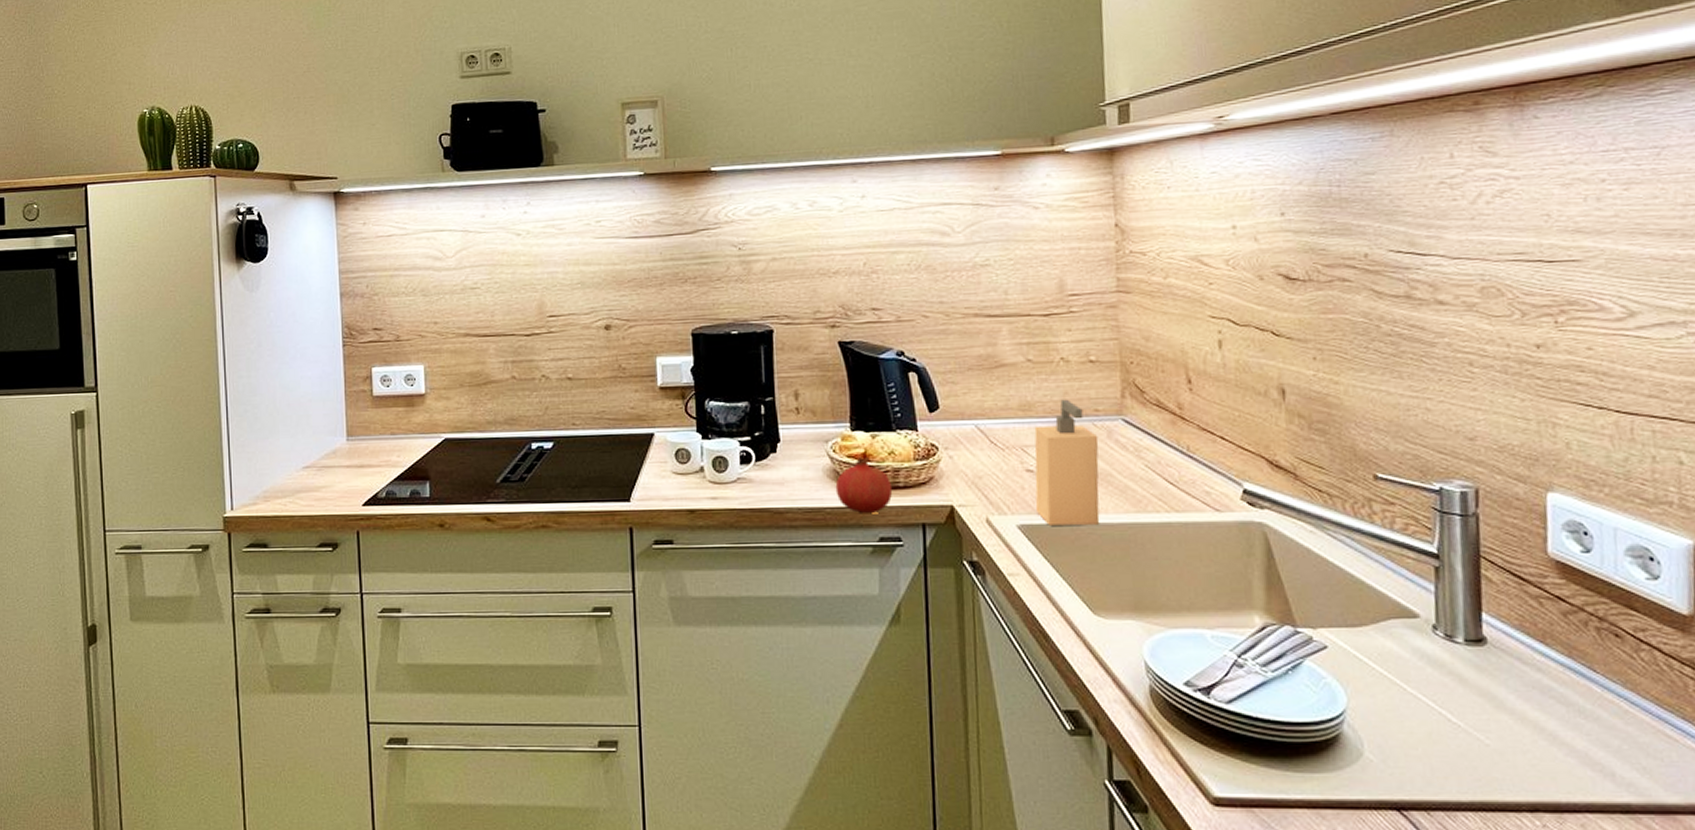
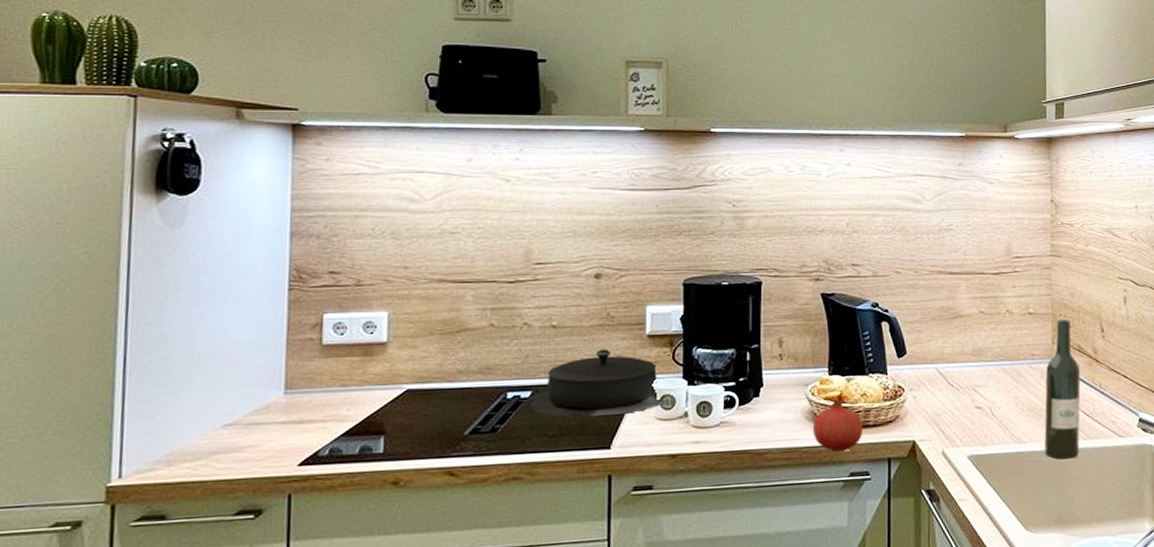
cooking pot: none [546,401,686,470] -> present [523,349,671,418]
soap dispenser: present [1034,399,1100,526] -> none [982,345,1034,455]
wine bottle: none [1113,368,1162,535] -> present [1044,319,1081,460]

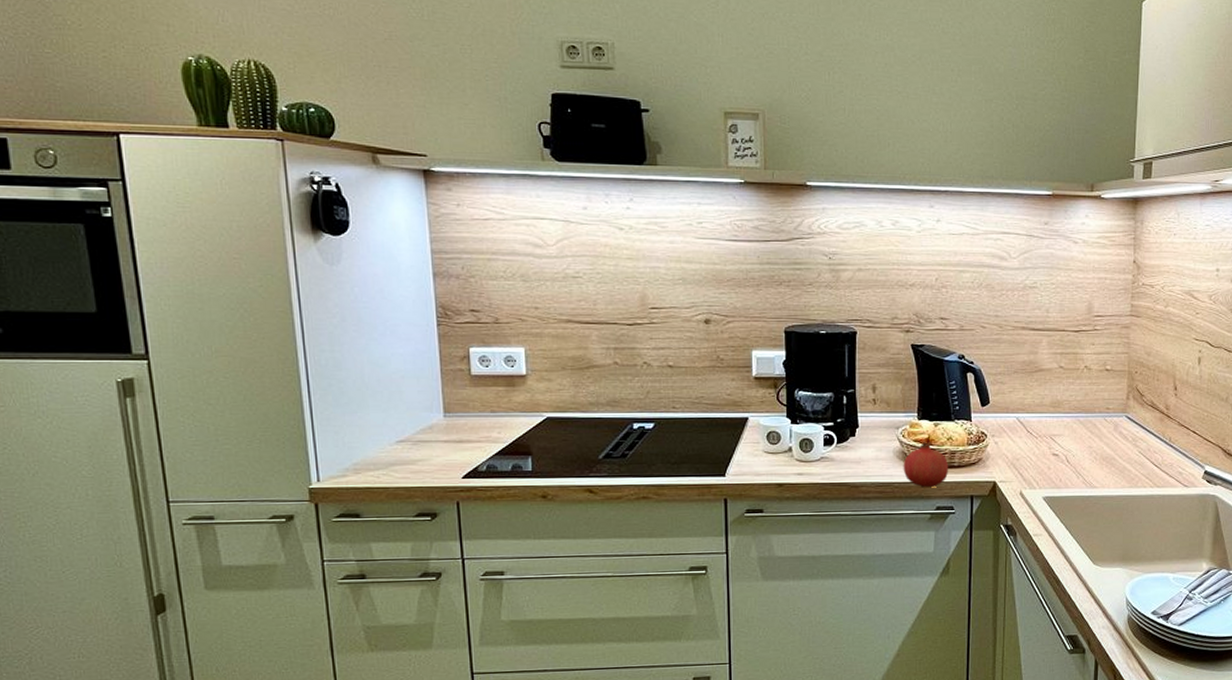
cooking pot: present [523,349,671,418] -> none [648,388,776,448]
wine bottle: present [1044,319,1081,460] -> none [1114,377,1152,504]

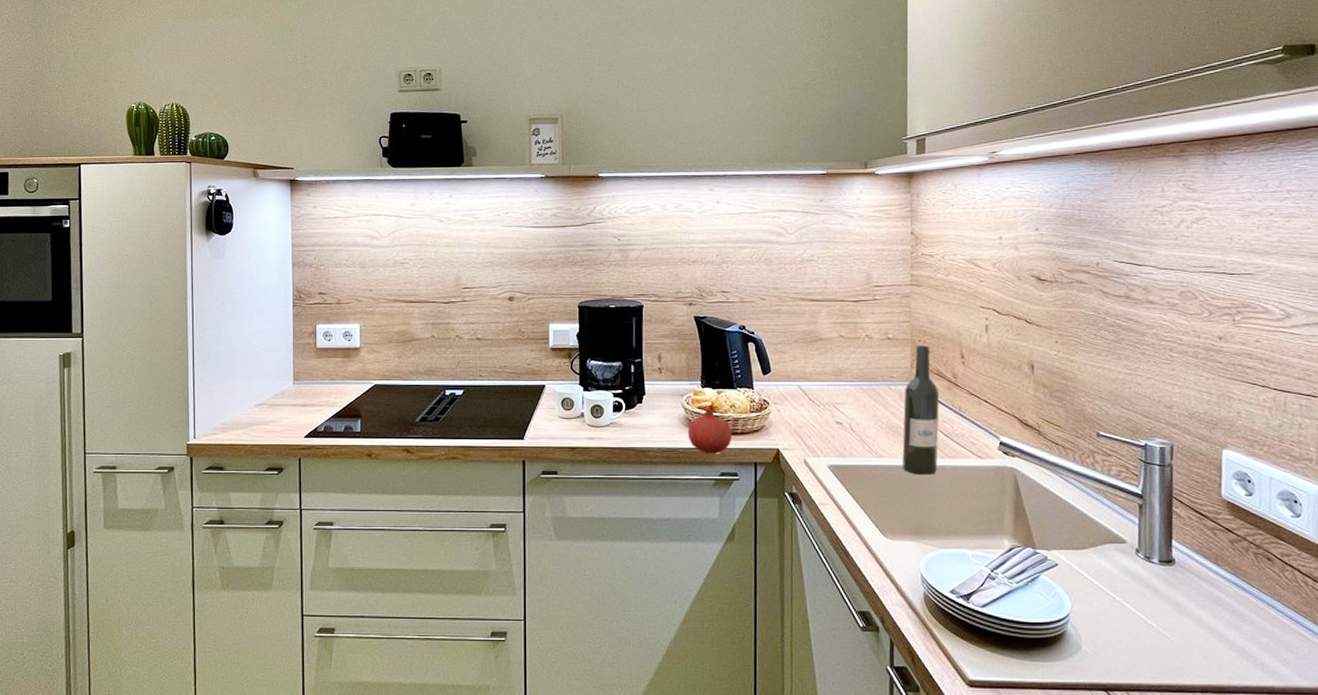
wine bottle: none [1114,377,1152,504] -> present [902,345,940,475]

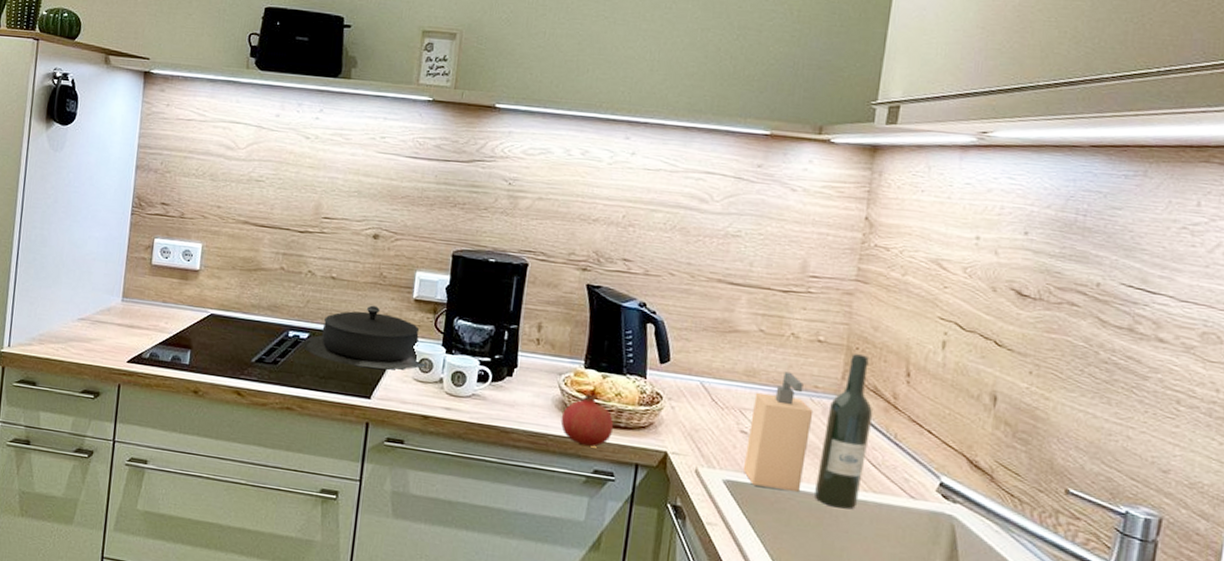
cooking pot: none [458,358,570,413] -> present [301,305,428,370]
soap dispenser: none [842,367,892,467] -> present [742,371,814,493]

